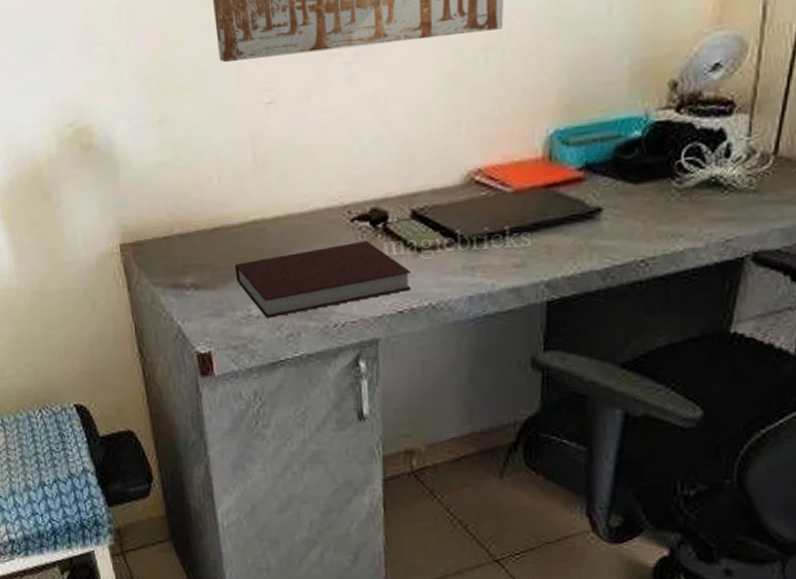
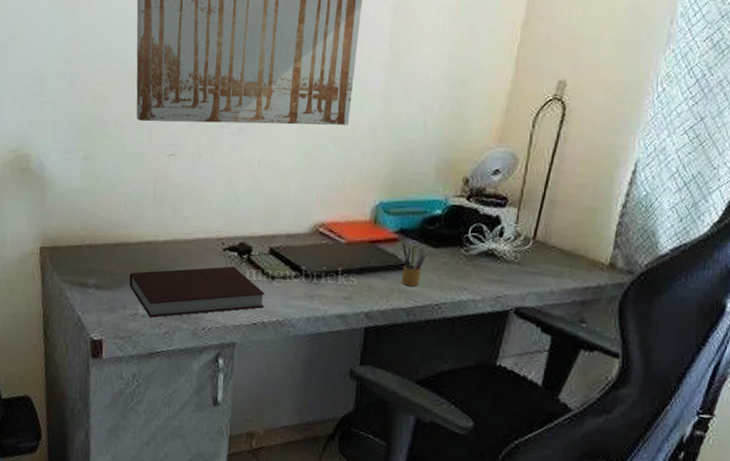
pencil box: none [589,180,625,240] -> present [401,241,428,286]

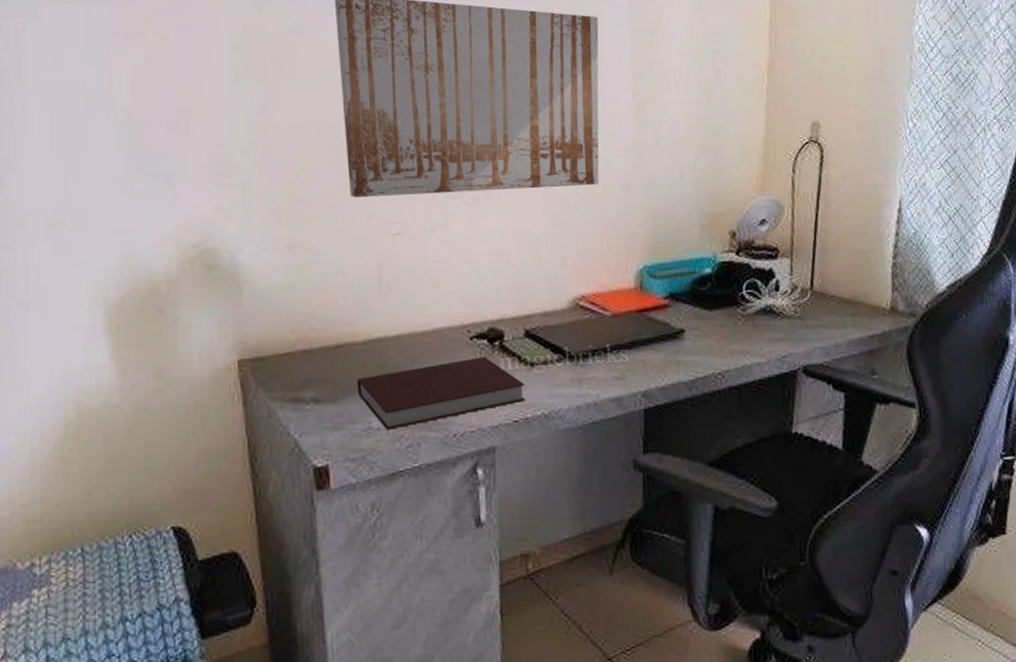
pencil box: present [401,241,428,286] -> none [673,307,702,356]

